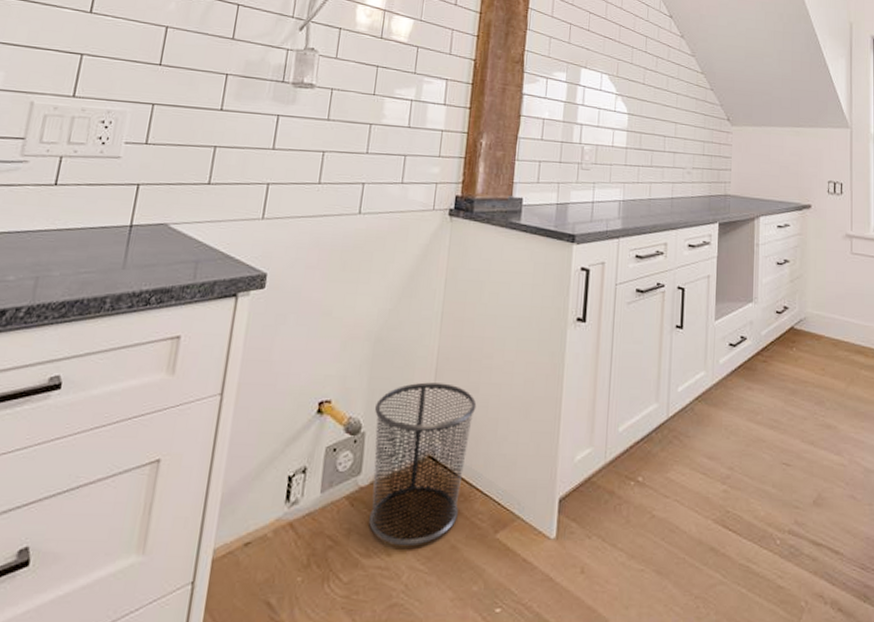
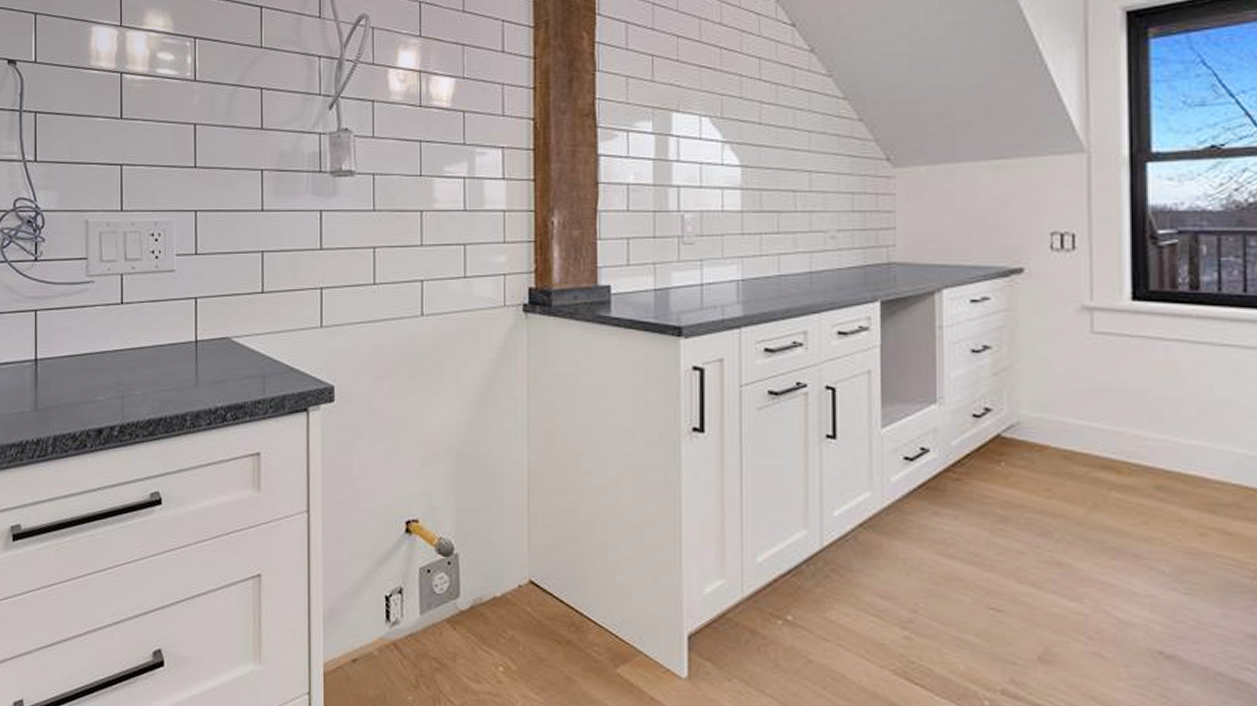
trash can: present [369,382,477,545] -> none [465,501,579,674]

